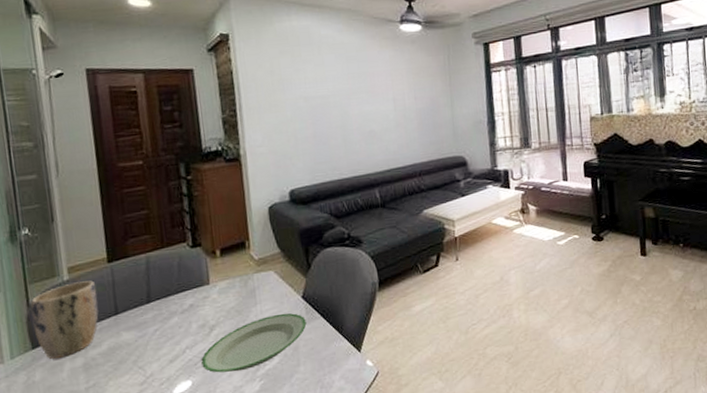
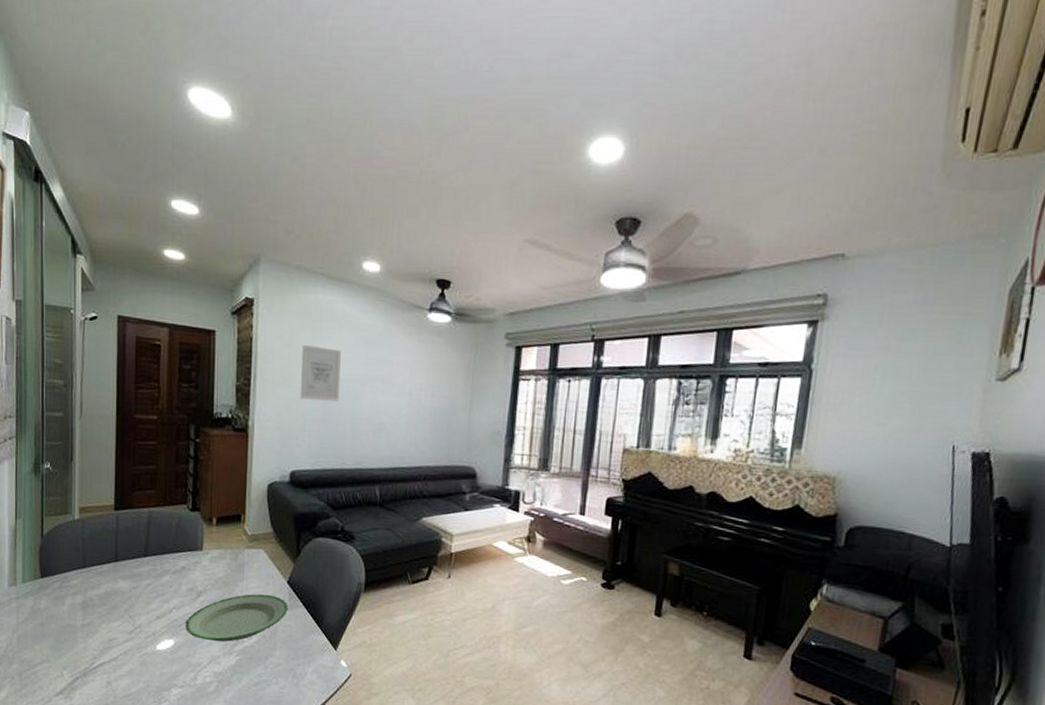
plant pot: present [31,280,99,359] -> none [44,523,102,592]
wall art: none [284,69,328,121] -> present [300,345,341,402]

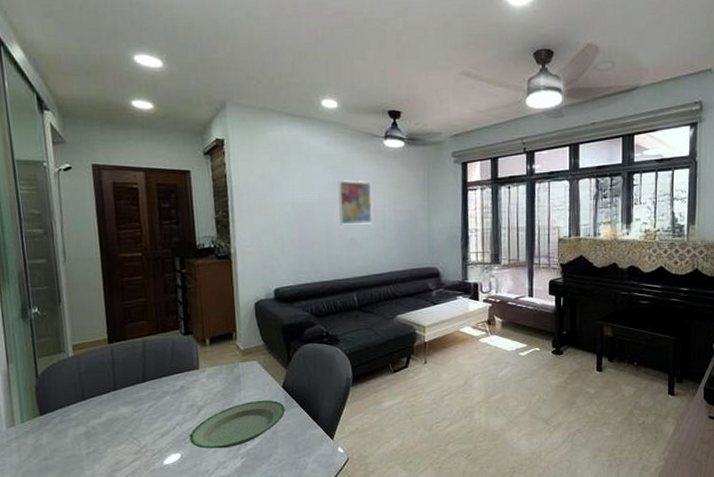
wall art: present [300,345,341,402] -> none [274,177,313,225]
wall art: none [368,355,409,409] -> present [338,180,373,225]

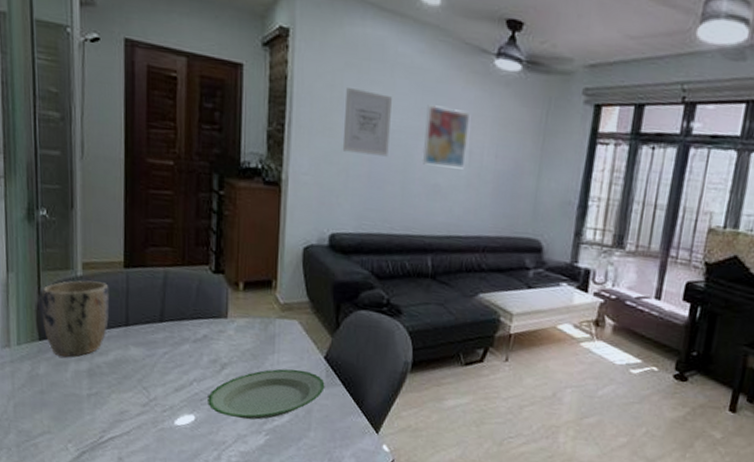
plant pot: none [39,358,99,425] -> present [41,280,110,357]
wall art: none [274,177,313,225] -> present [342,88,392,157]

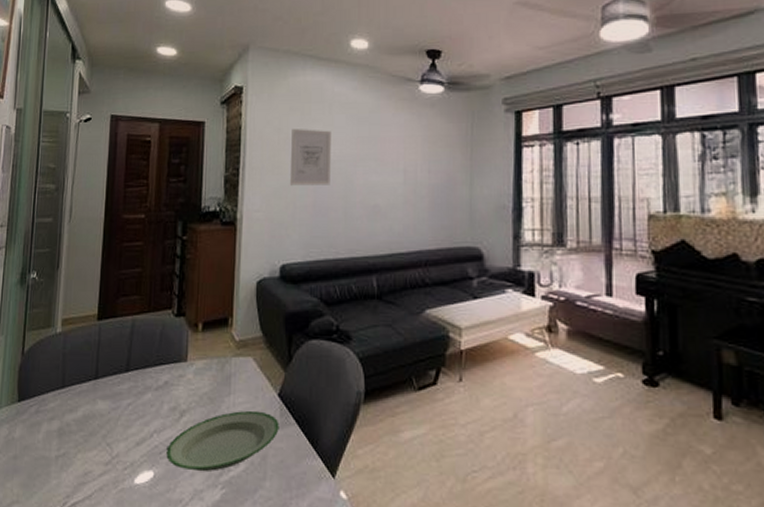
plant pot: present [41,280,110,357] -> none [23,336,83,417]
wall art: present [422,104,471,170] -> none [361,133,402,188]

